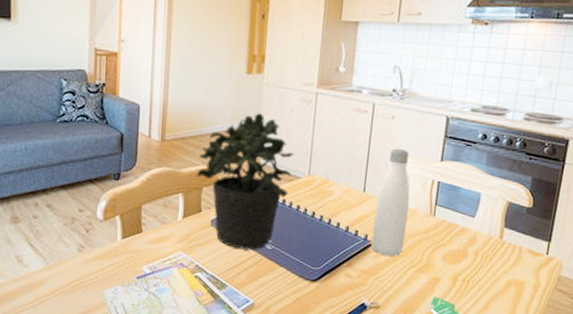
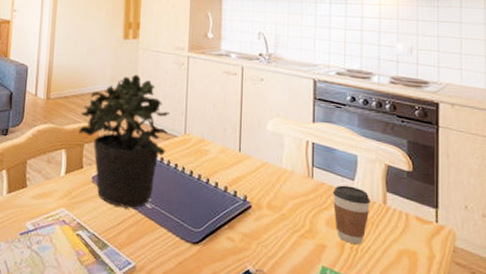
water bottle: present [371,148,410,257] -> none [251,109,286,221]
coffee cup: none [451,222,488,277] -> present [332,185,370,245]

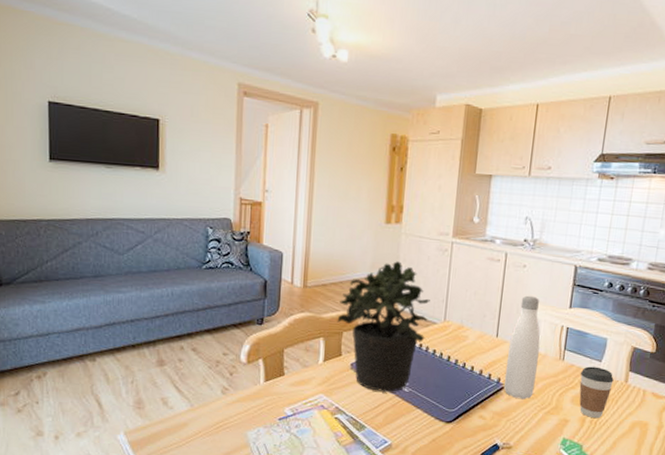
water bottle: none [251,109,286,221] -> present [503,295,540,400]

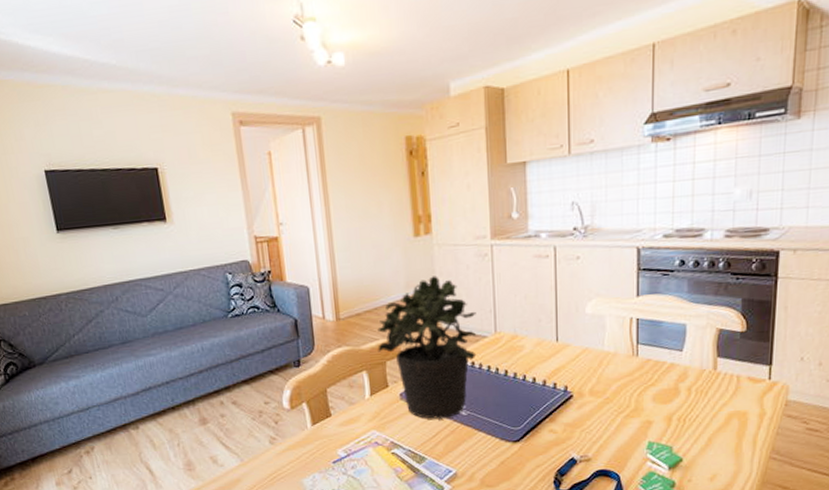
water bottle: present [503,295,540,400] -> none [572,289,608,406]
coffee cup: present [579,366,614,419] -> none [659,357,700,416]

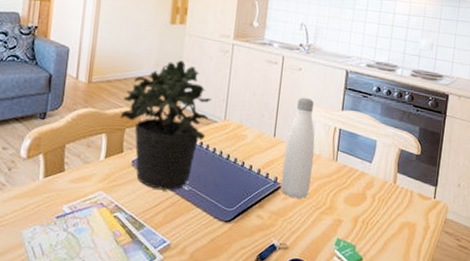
water bottle: none [572,289,608,406] -> present [280,97,315,199]

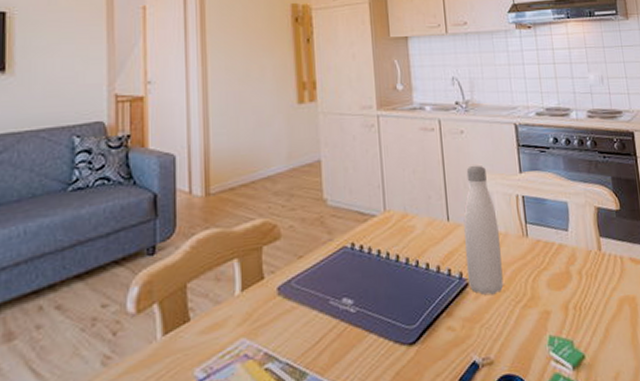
potted plant: present [120,60,211,190] -> none [253,146,364,320]

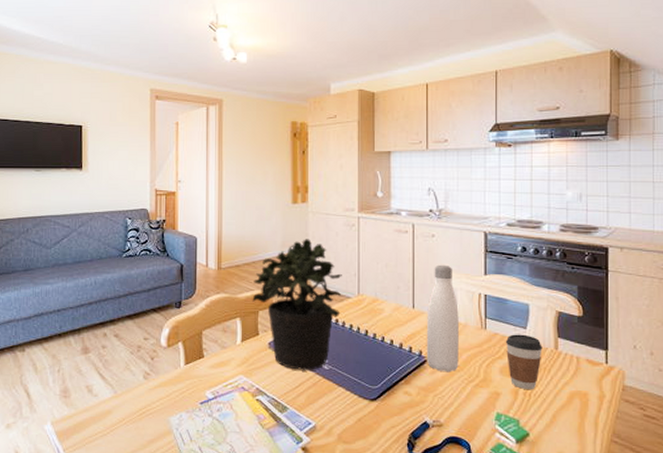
potted plant: none [253,146,364,320] -> present [252,239,342,370]
coffee cup: none [548,237,587,303] -> present [505,334,542,390]

